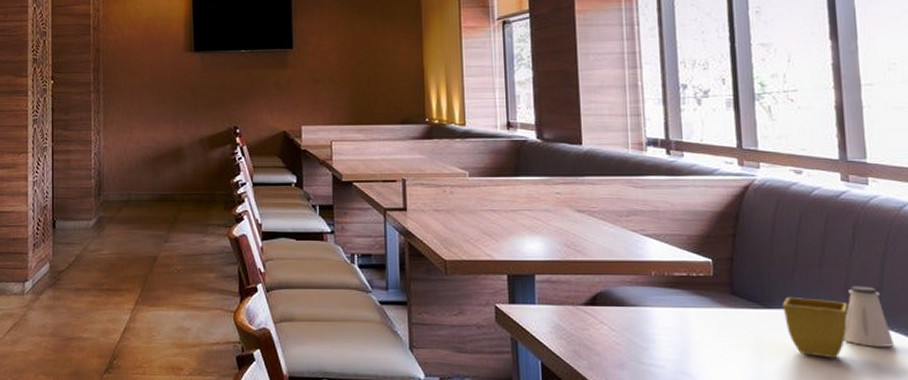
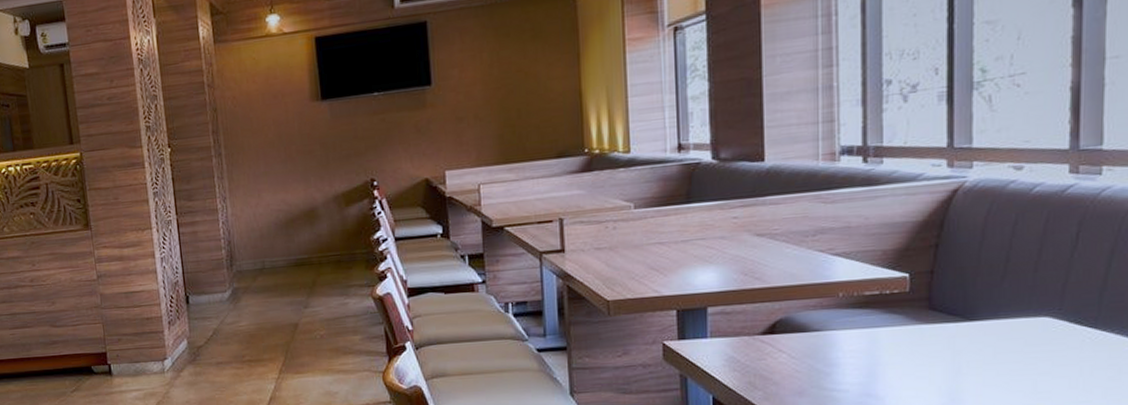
flower pot: present [782,297,848,359] -> none [987,306,1063,368]
saltshaker: present [844,285,893,347] -> none [1055,287,1112,352]

